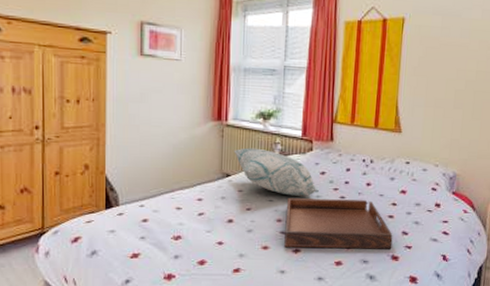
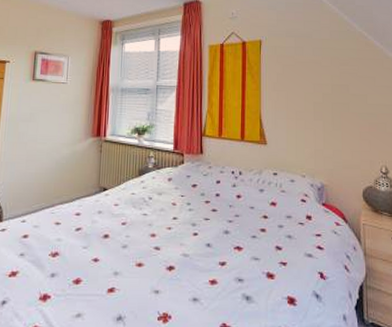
decorative pillow: present [234,148,316,196] -> none [111,162,189,209]
serving tray: present [284,198,393,249] -> none [158,212,267,266]

